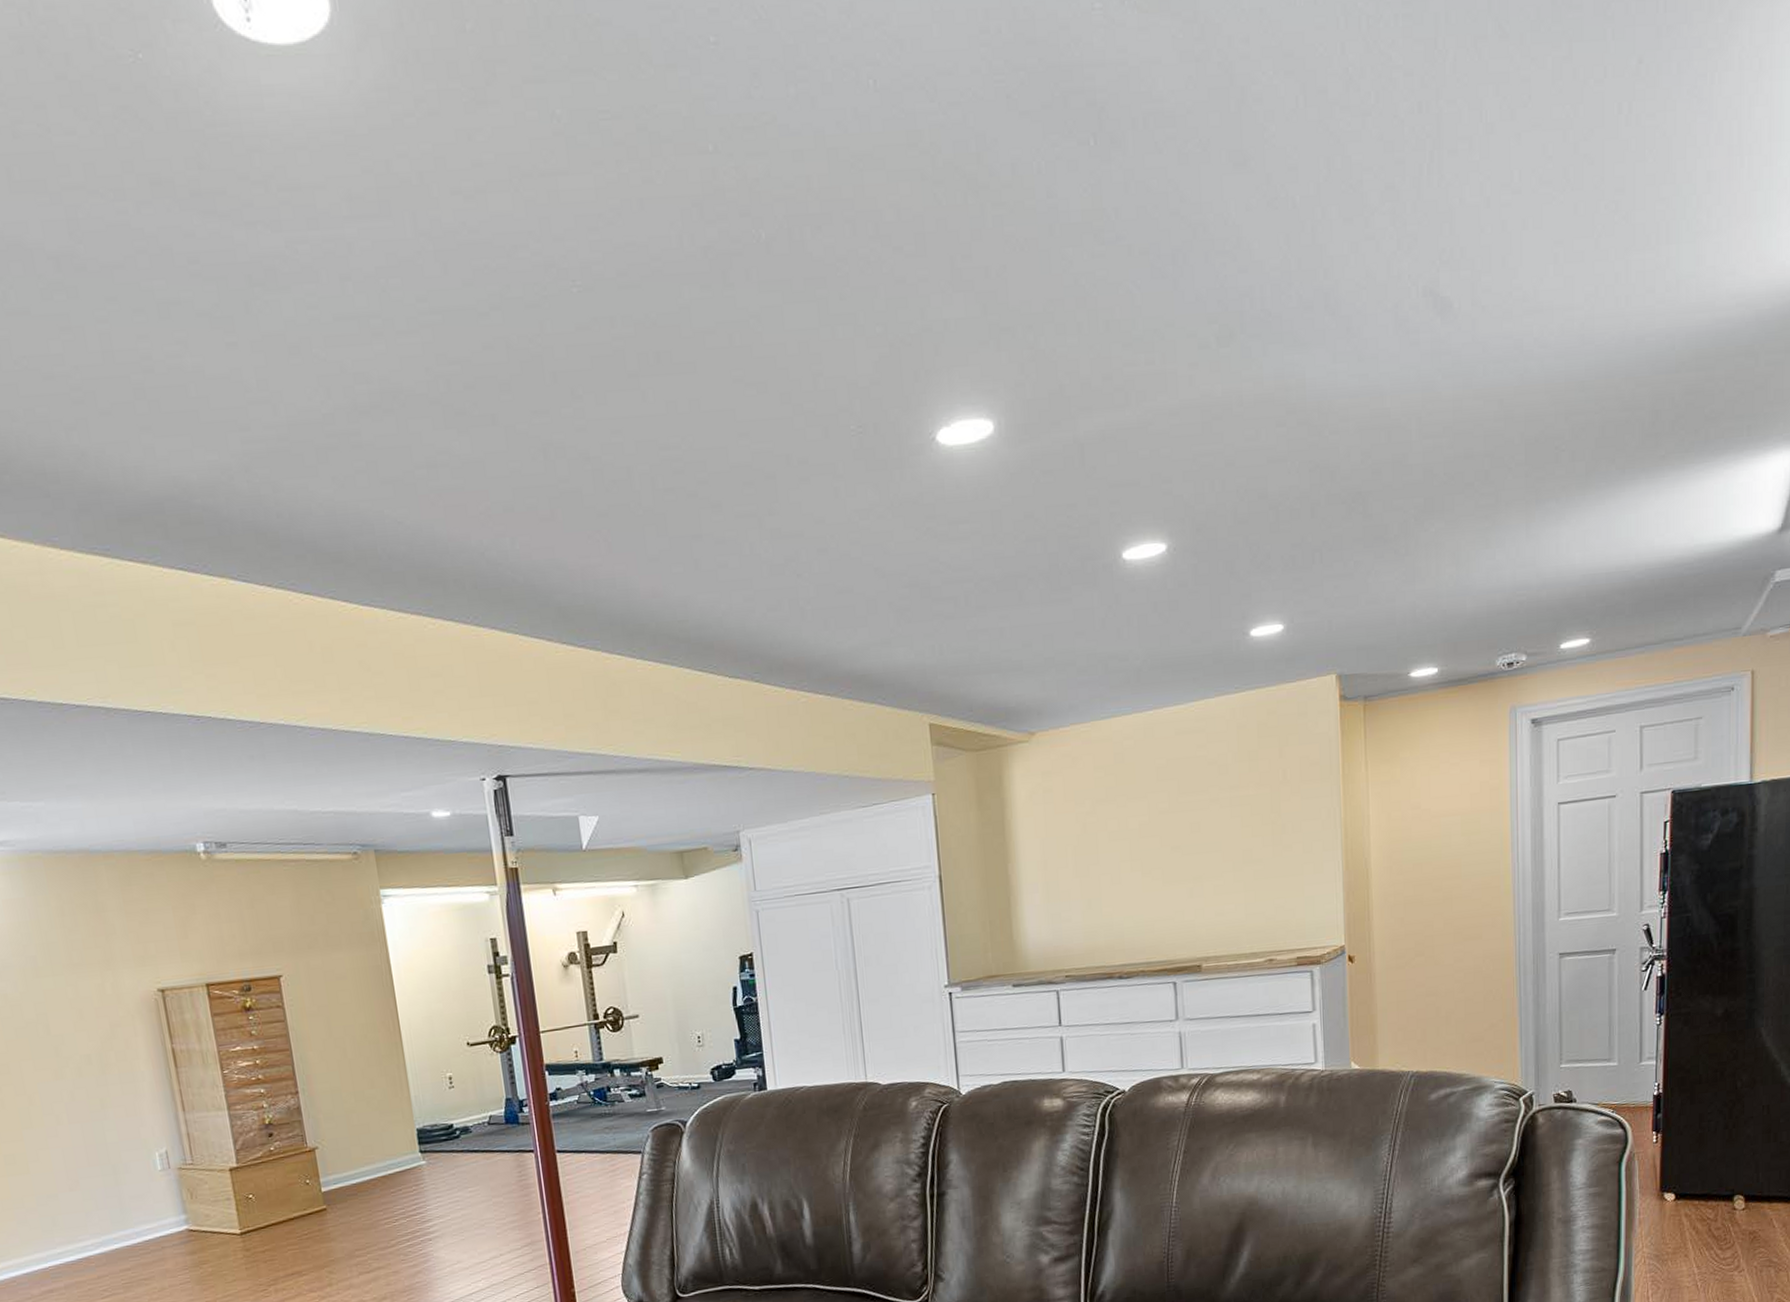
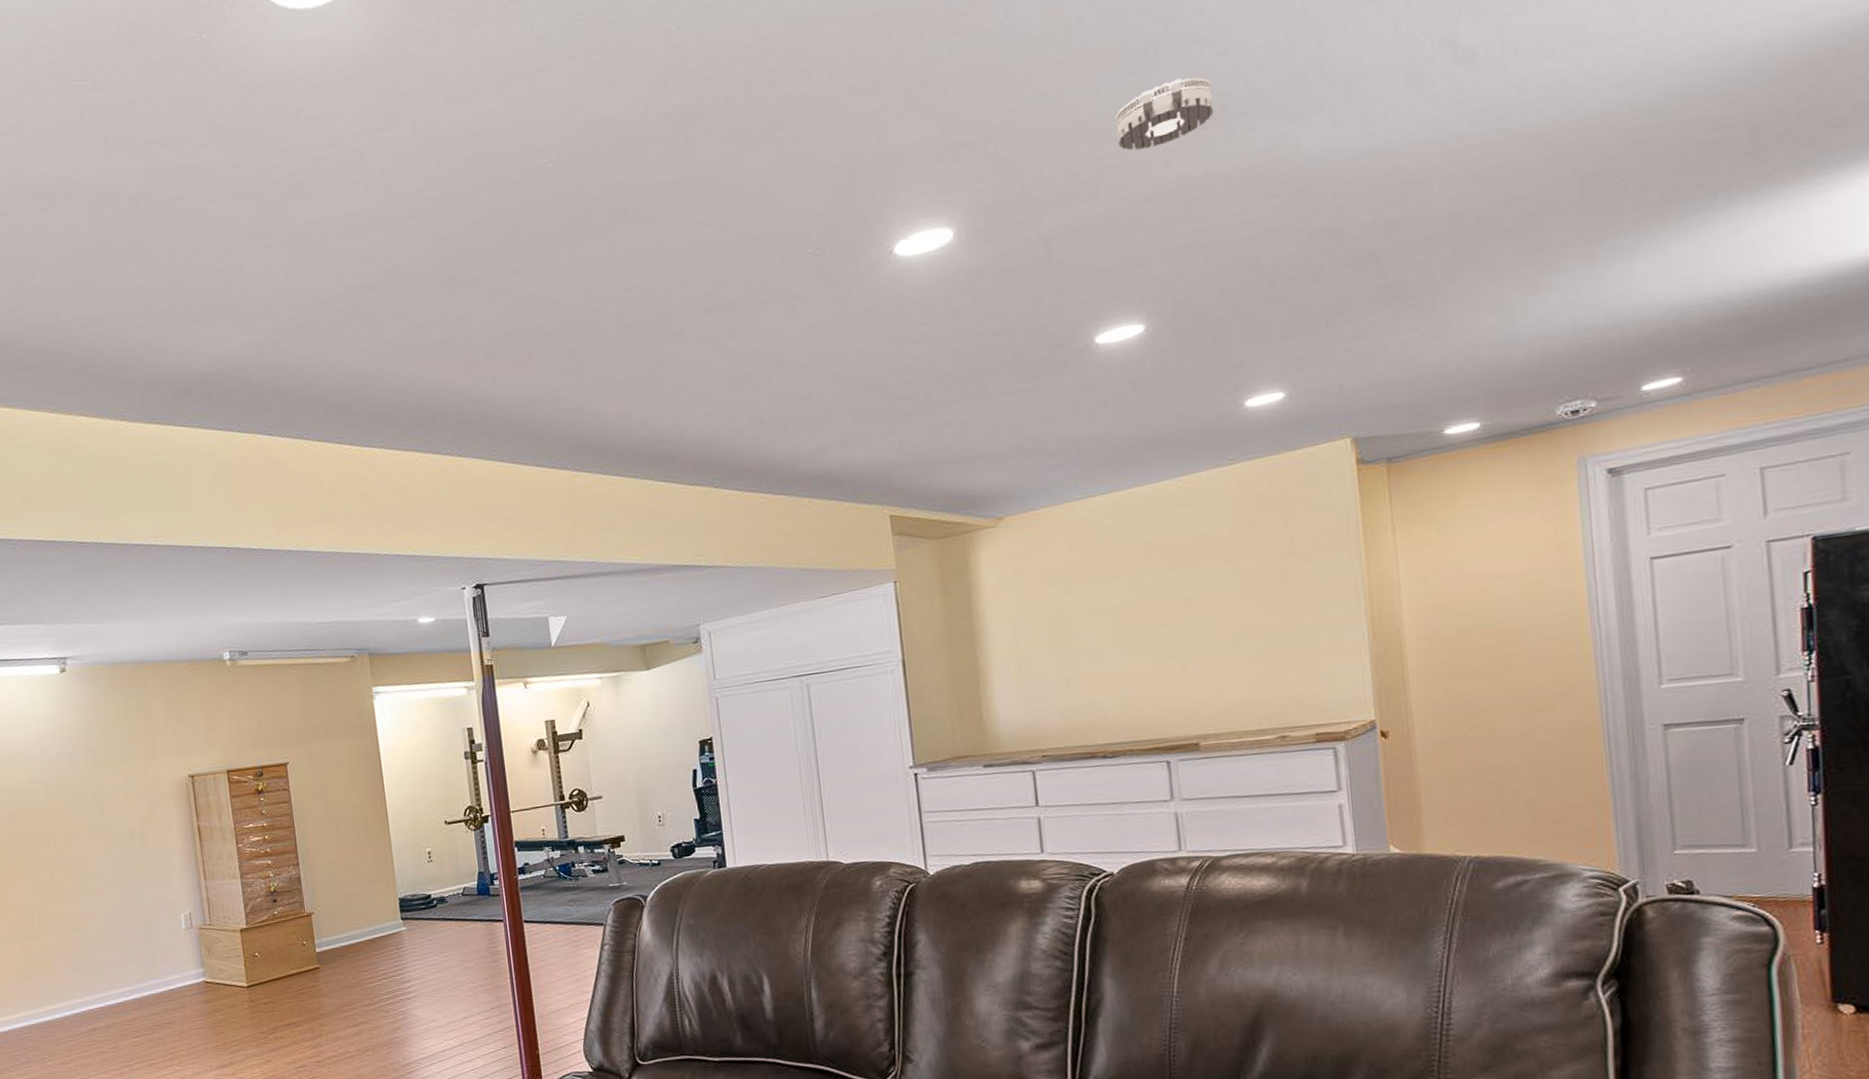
smoke detector: none [1146,290,1233,360] -> present [1115,77,1214,151]

